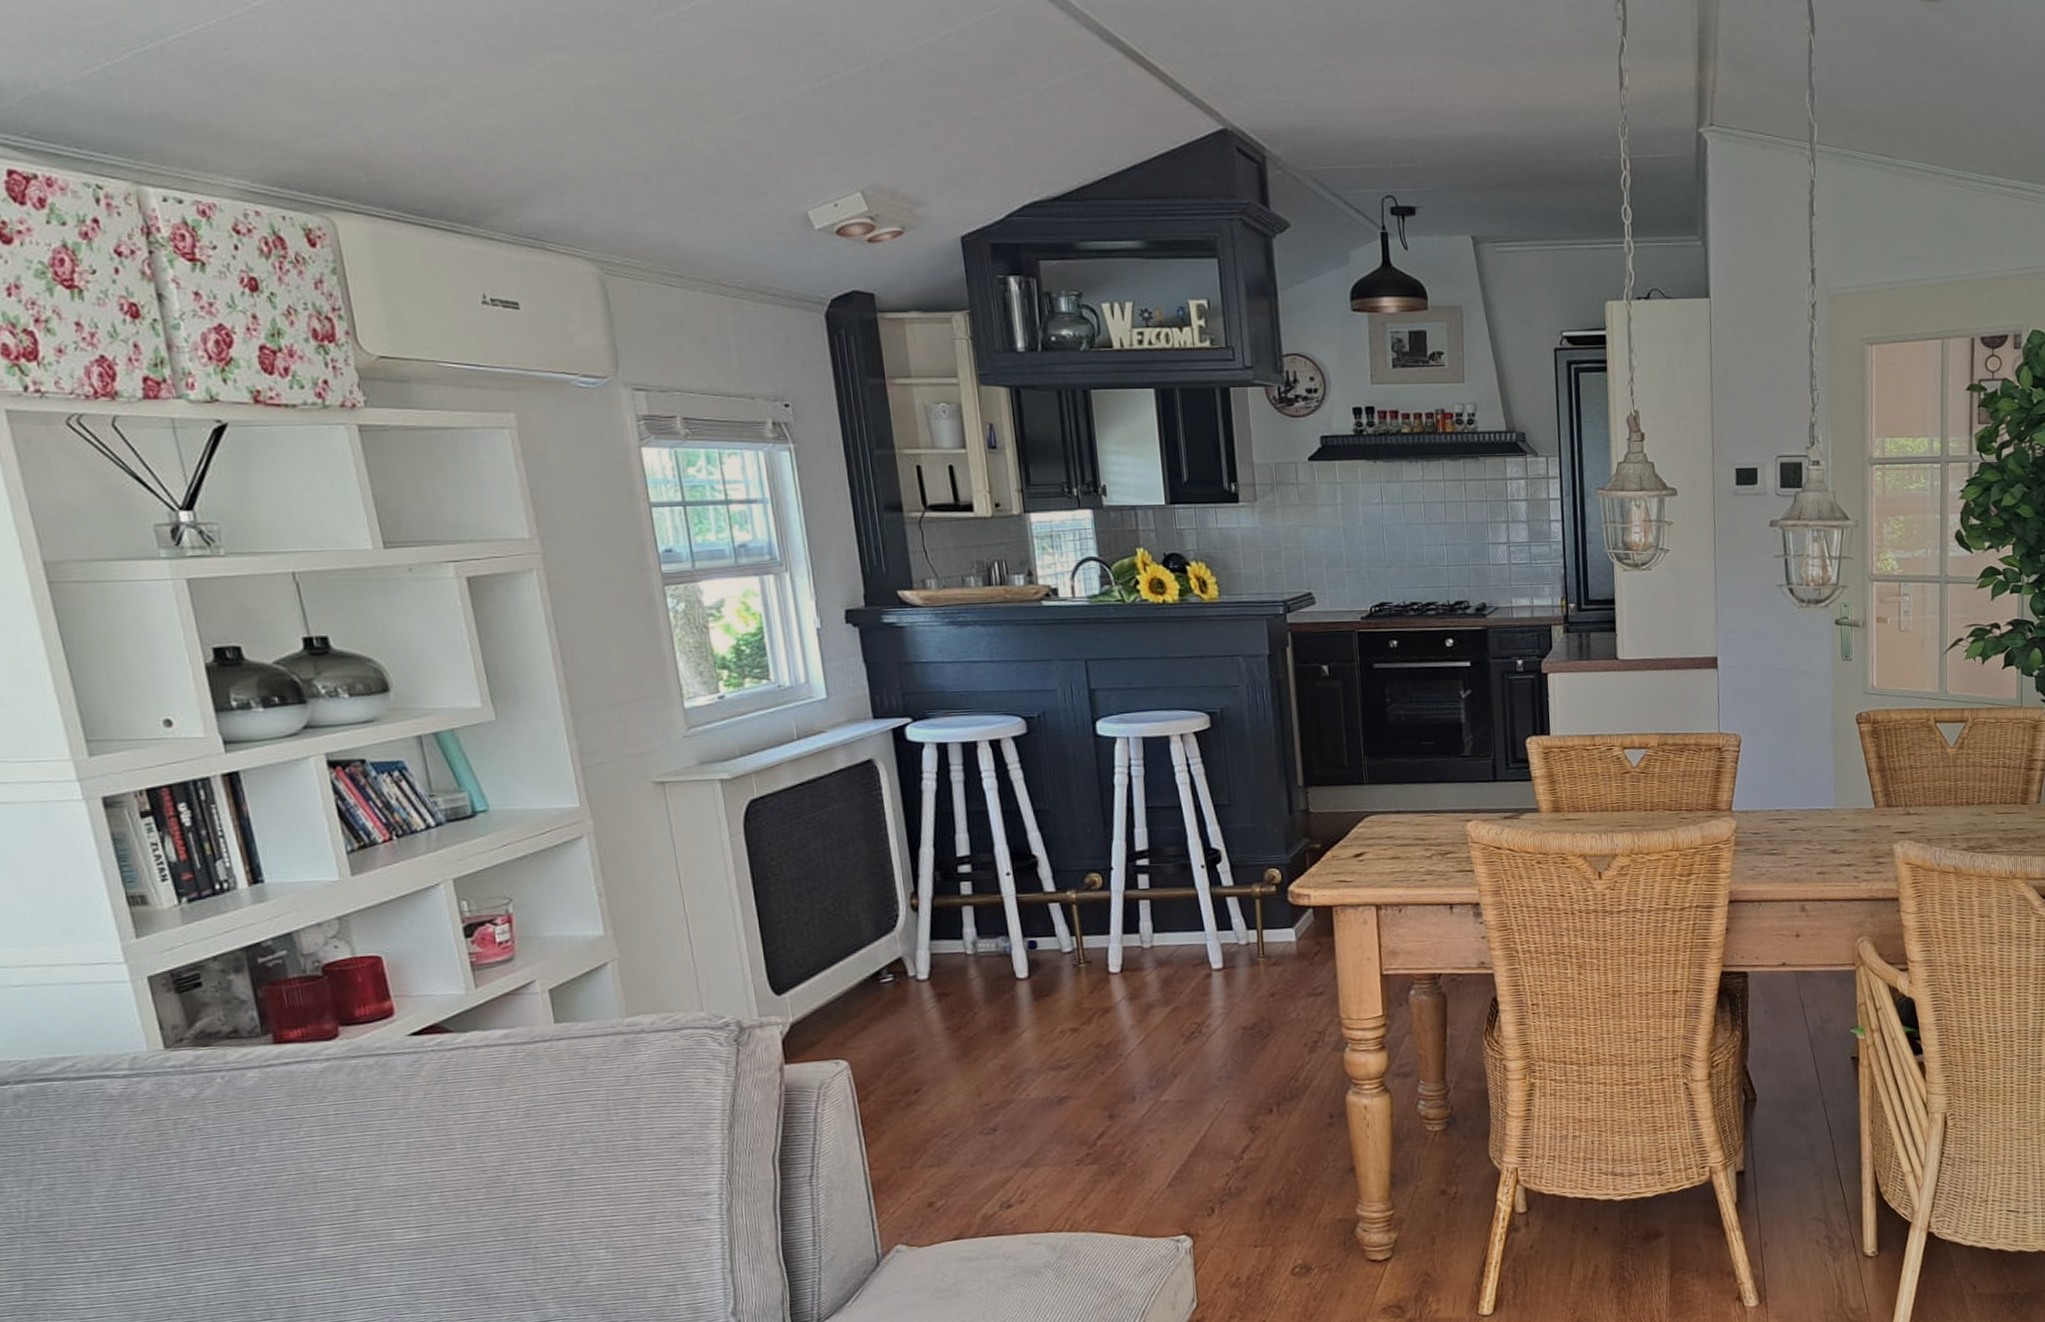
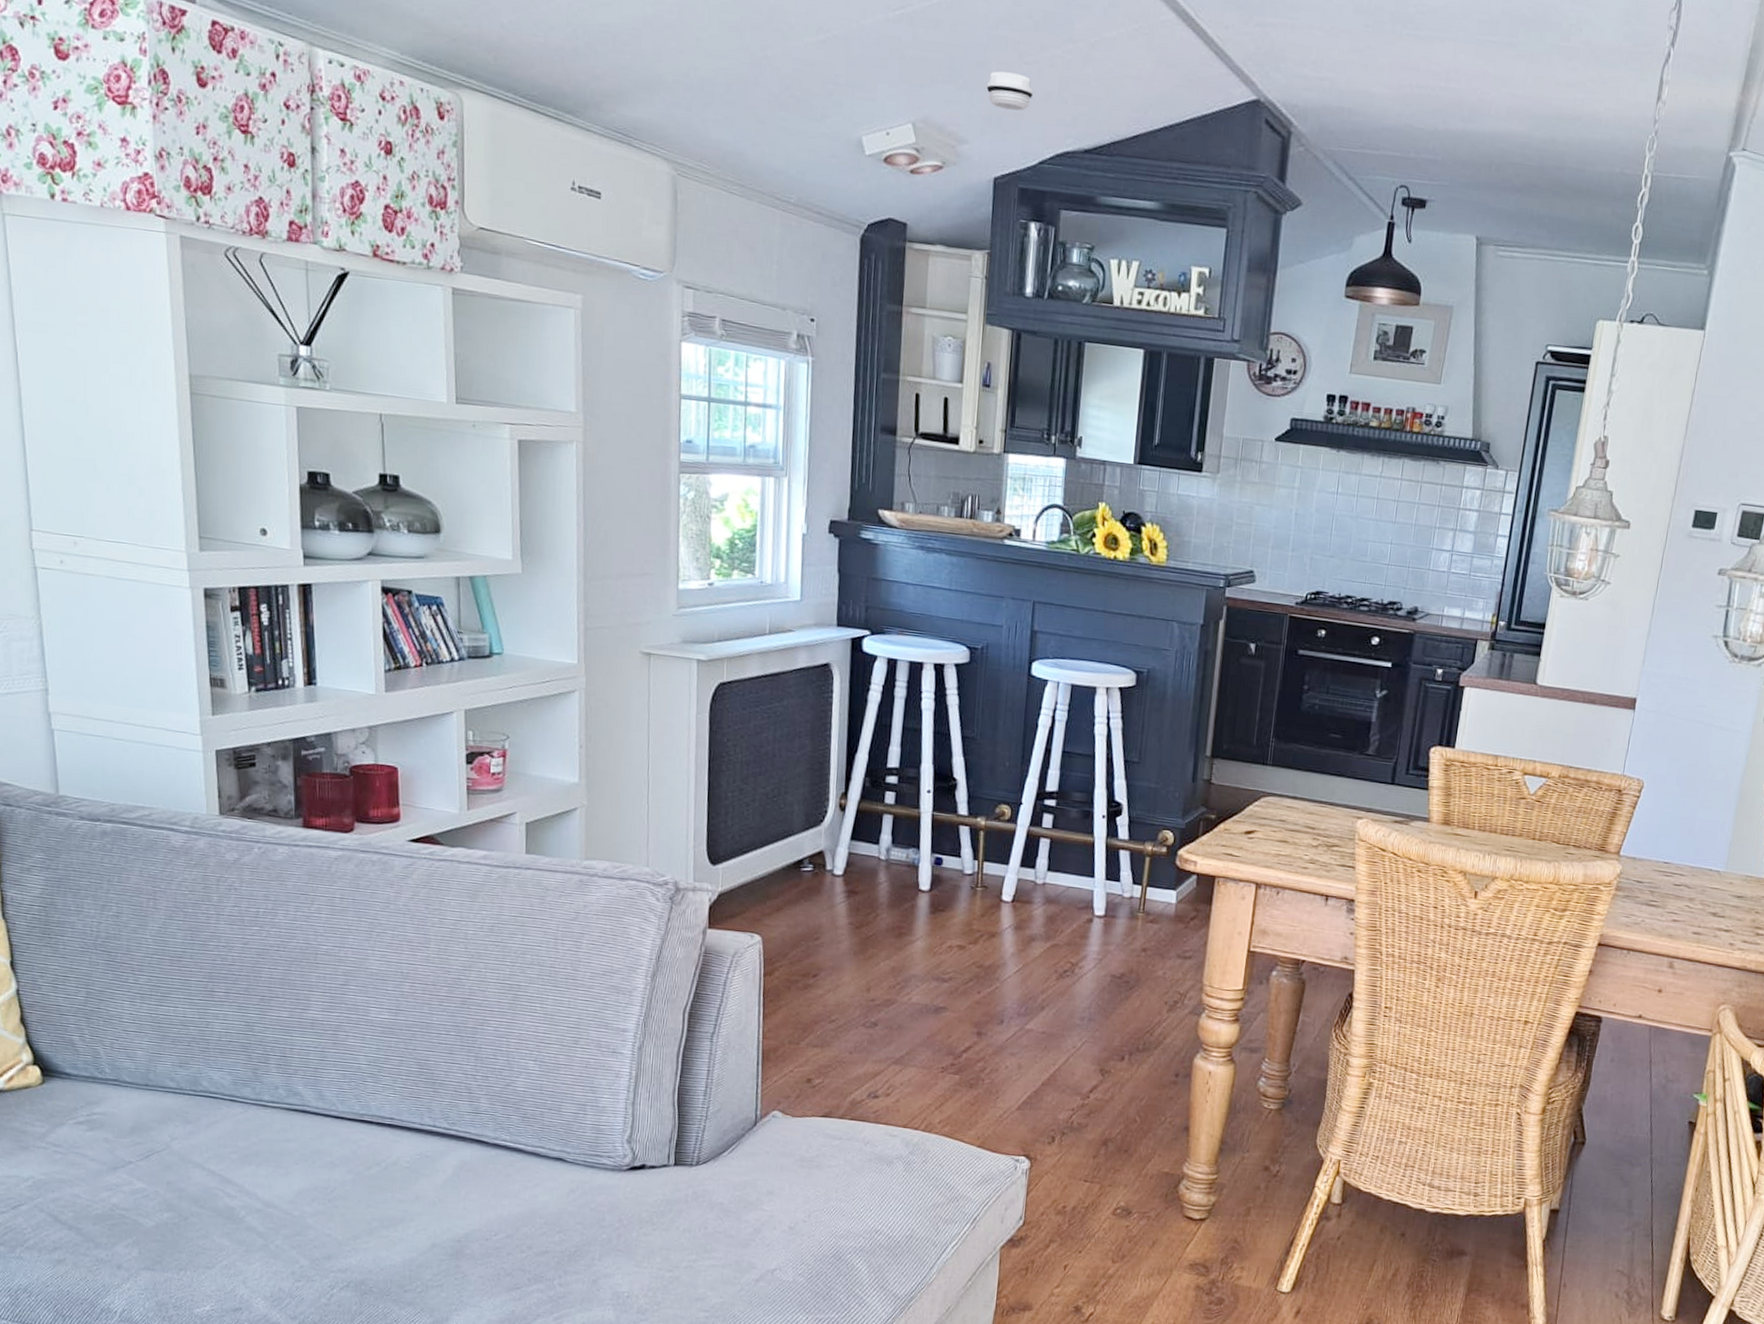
smoke detector: none [935,129,988,166] -> present [986,71,1034,111]

